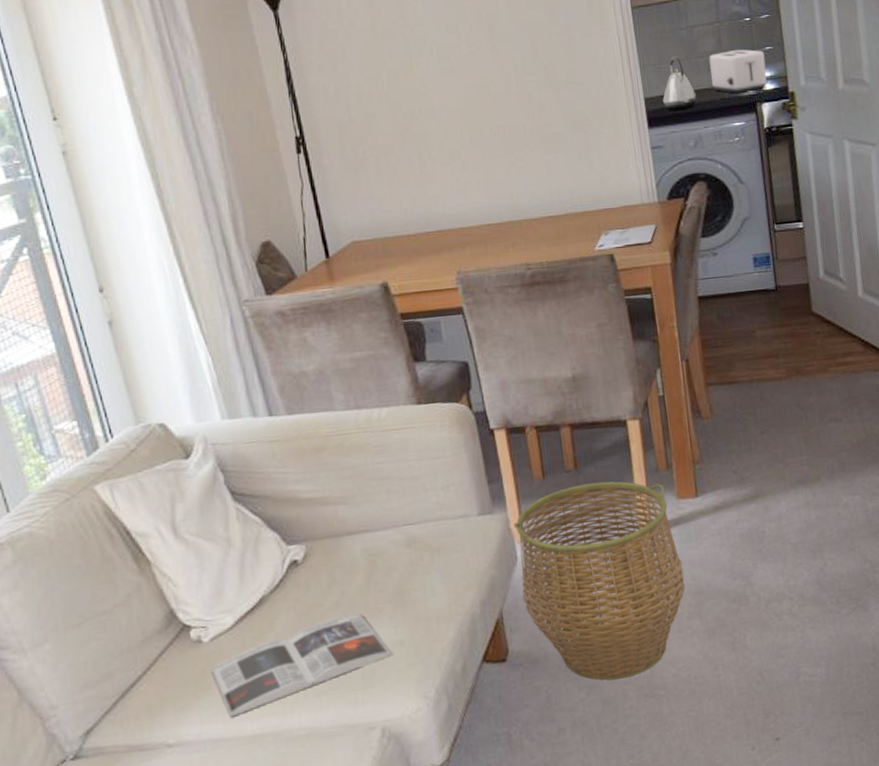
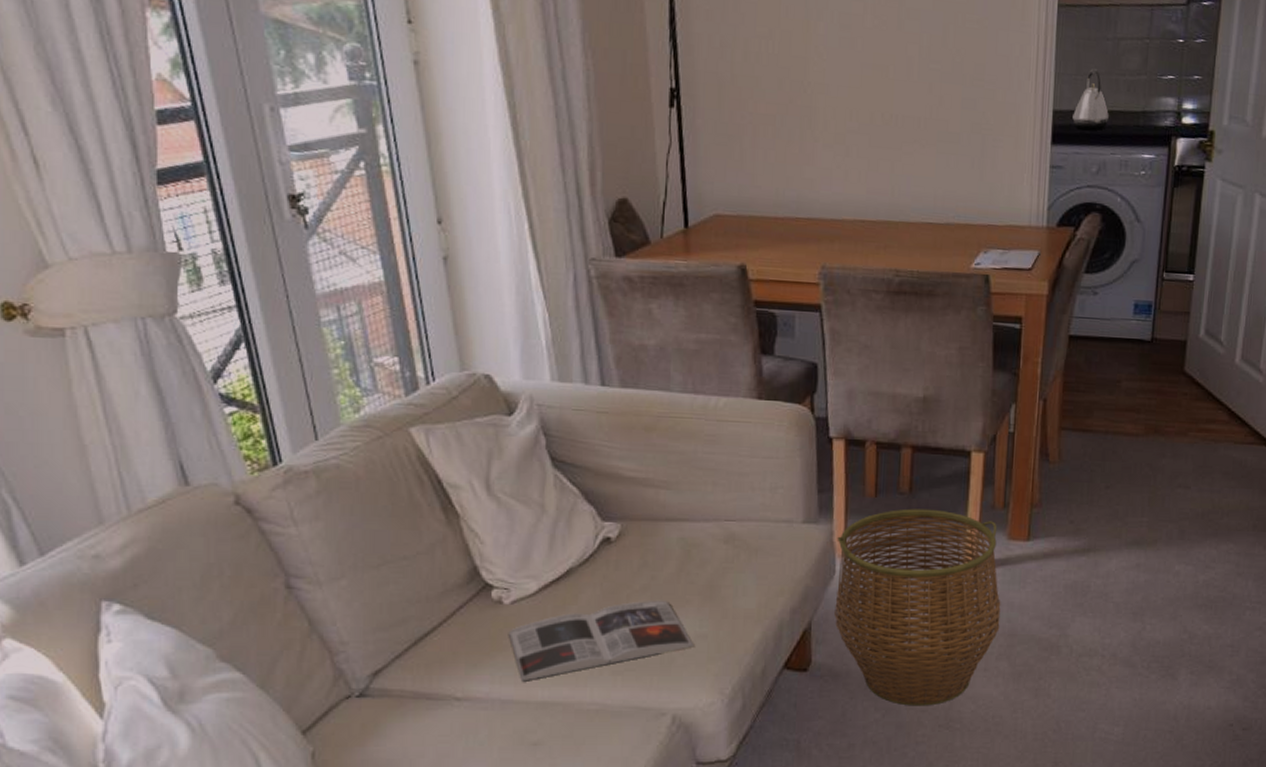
toaster: present [709,49,767,93] -> none [1128,72,1191,122]

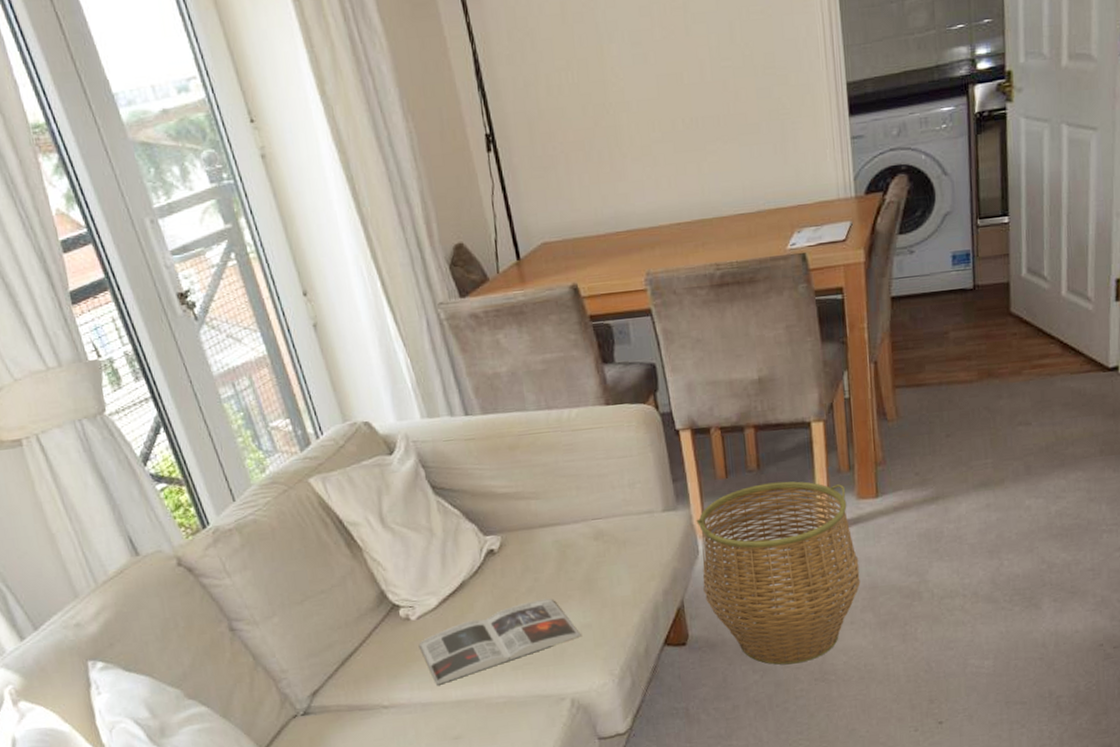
kettle: present [1072,68,1110,131] -> none [866,33,904,97]

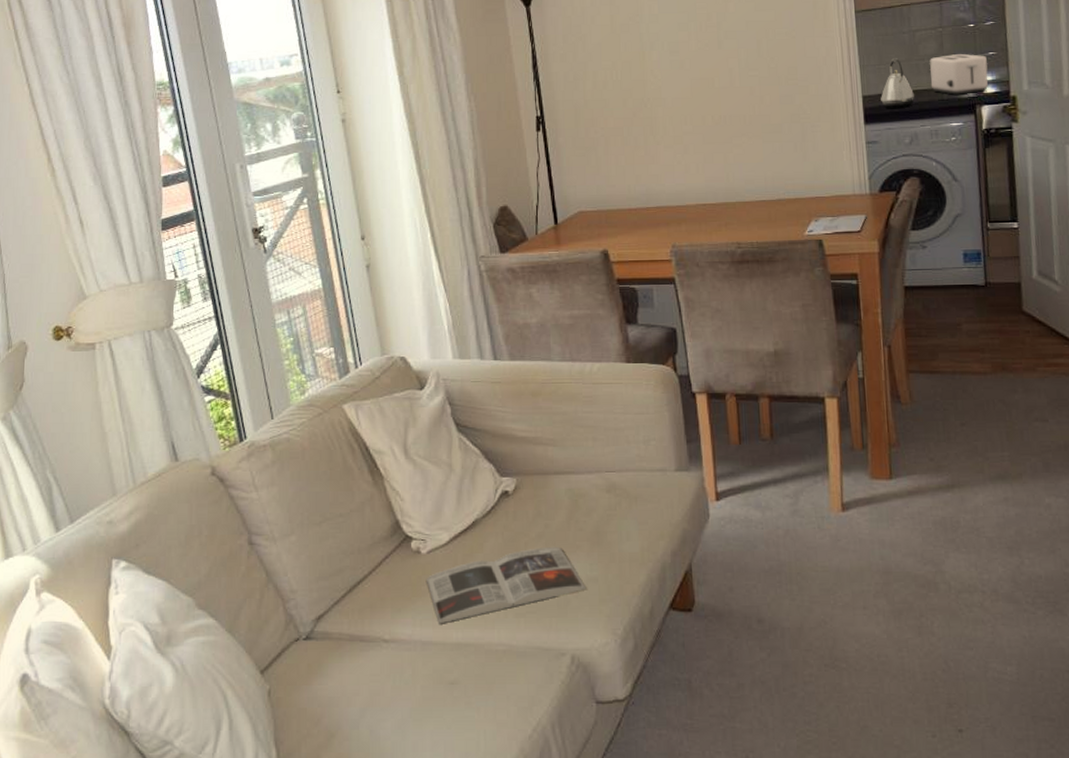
basket: present [696,481,861,665] -> none [708,453,874,645]
kettle: none [866,33,904,97] -> present [881,57,915,109]
toaster: none [919,23,983,74] -> present [929,53,988,95]

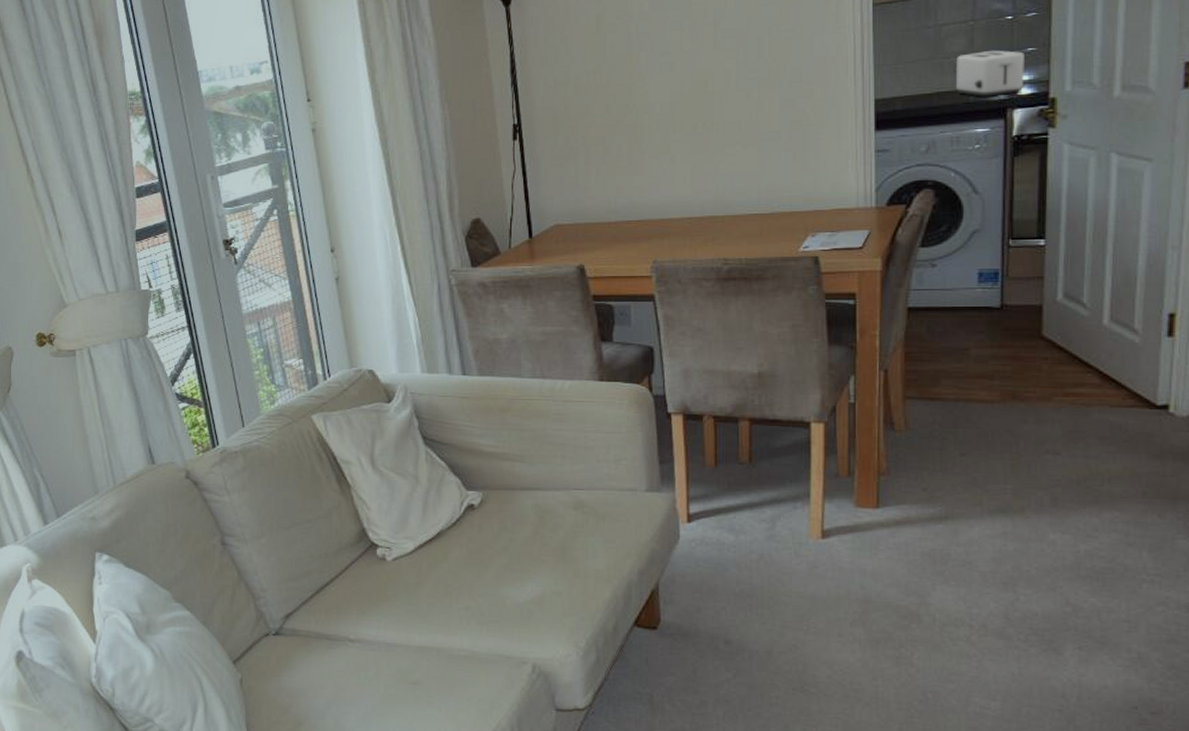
magazine: present [425,546,587,624] -> none [390,559,550,628]
kettle: present [881,57,915,109] -> none [896,55,936,114]

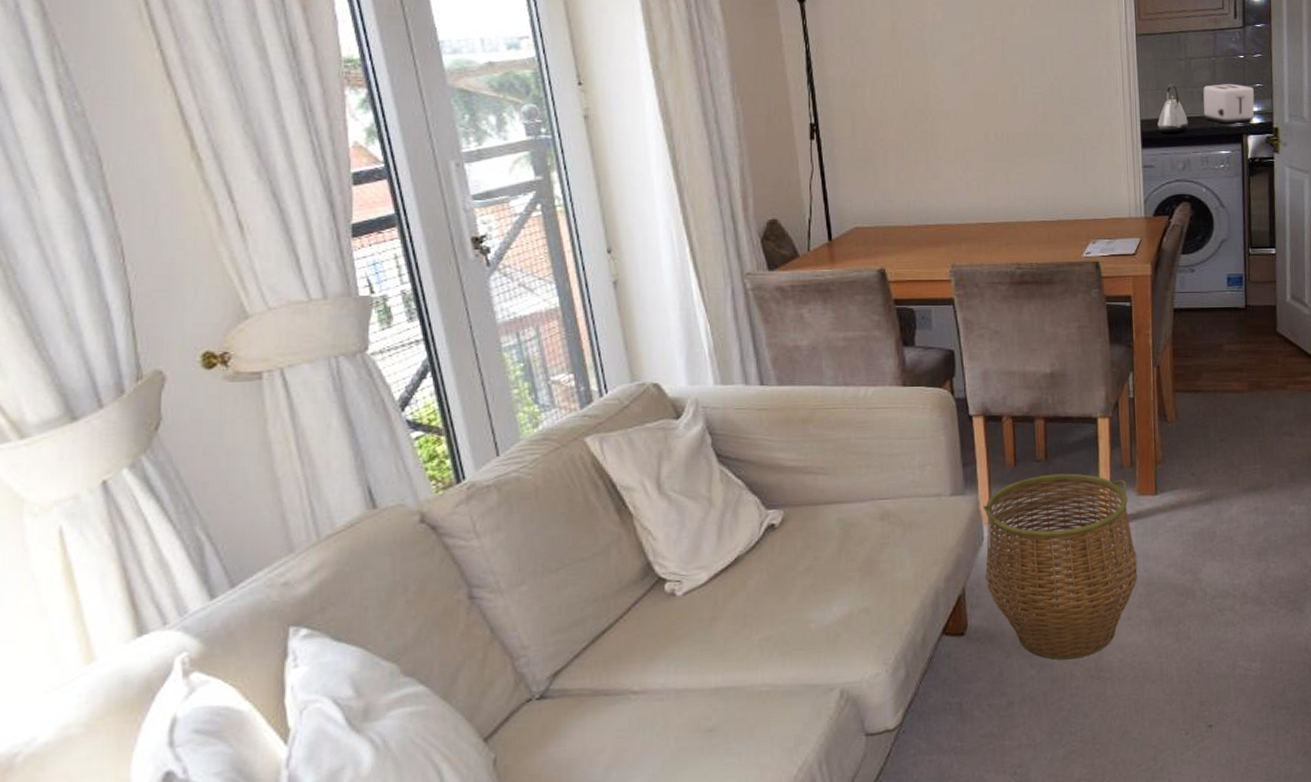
basket: none [679,477,852,669] -> present [983,473,1138,660]
kettle: none [896,55,936,114] -> present [1157,83,1189,135]

